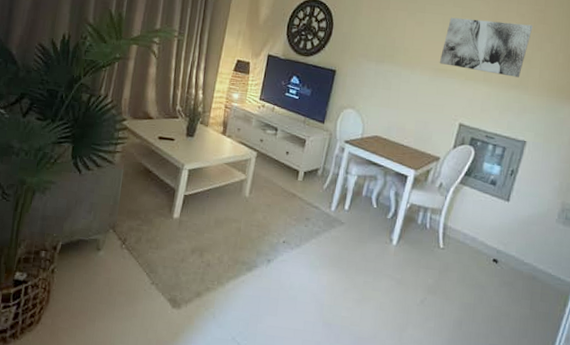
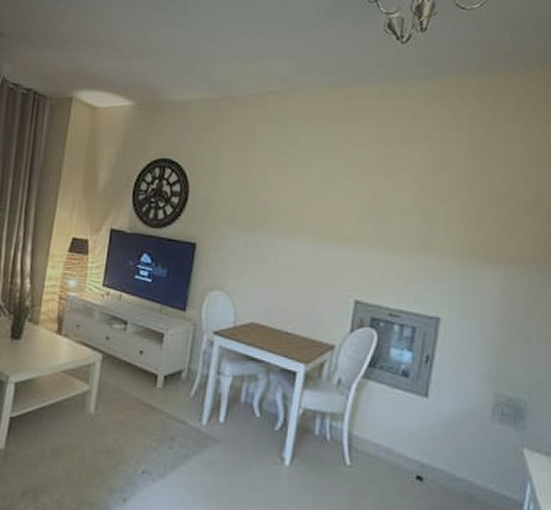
wall art: present [439,17,534,78] -> none [322,170,432,239]

